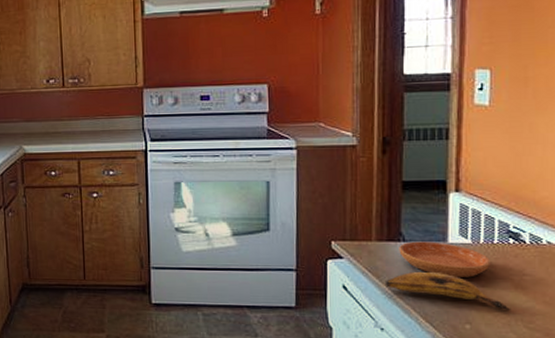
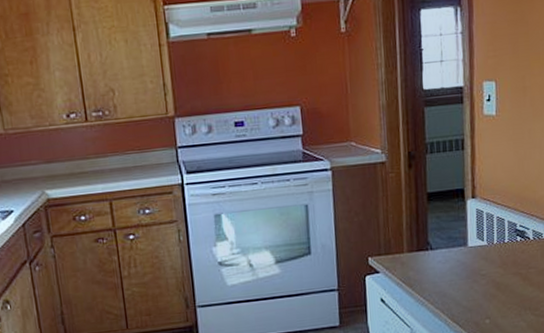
banana: present [384,272,512,310] -> none [417,275,521,302]
saucer: present [399,241,490,278] -> none [427,247,503,278]

